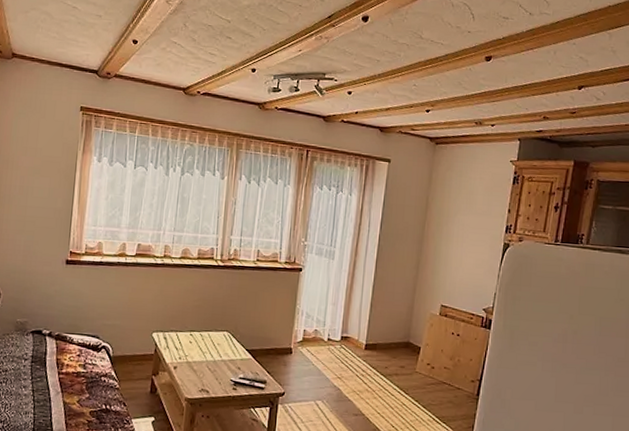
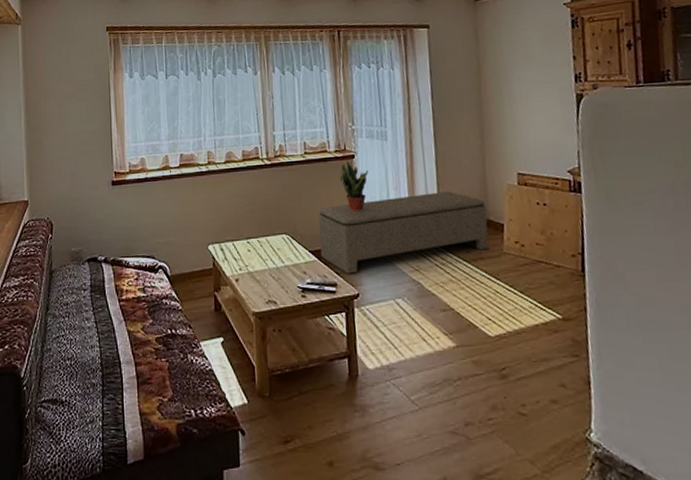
bench: none [256,311,409,374] -> present [319,191,489,274]
potted plant: none [285,272,312,321] -> present [339,160,369,212]

